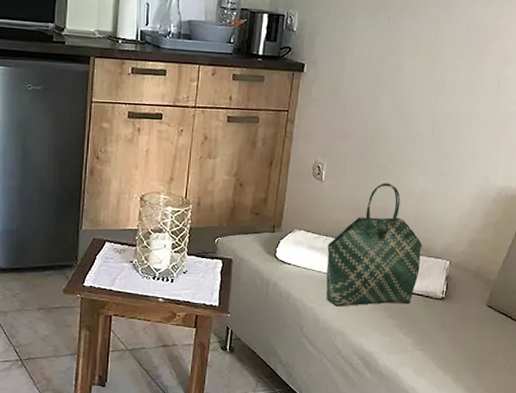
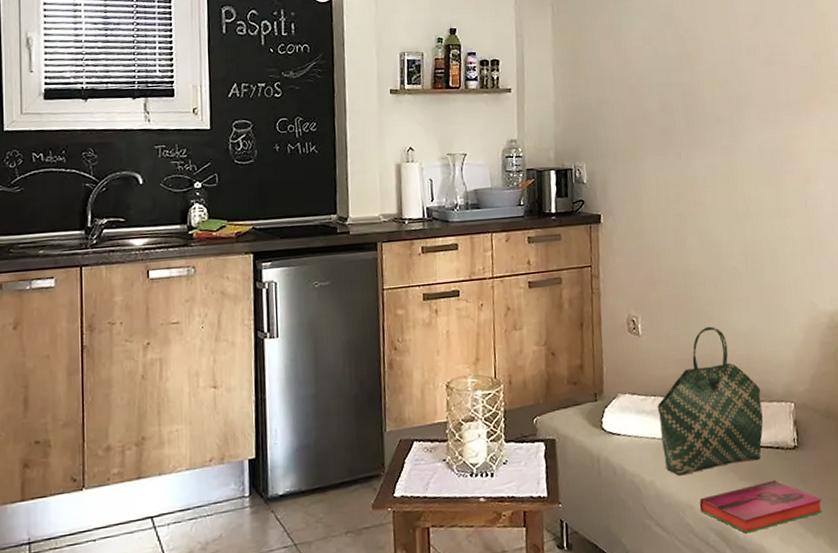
hardback book: none [349,322,457,362] -> present [699,479,822,534]

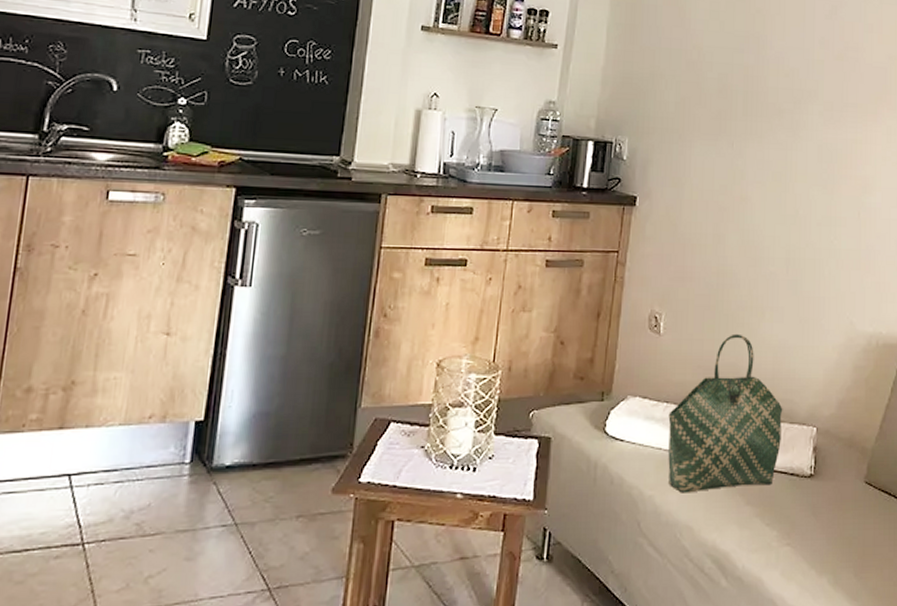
hardback book: present [699,479,822,534] -> none [699,508,832,564]

